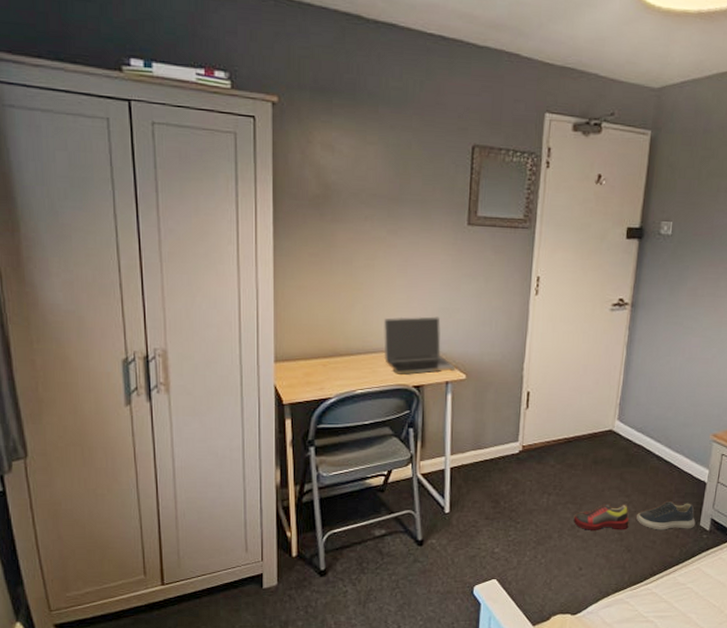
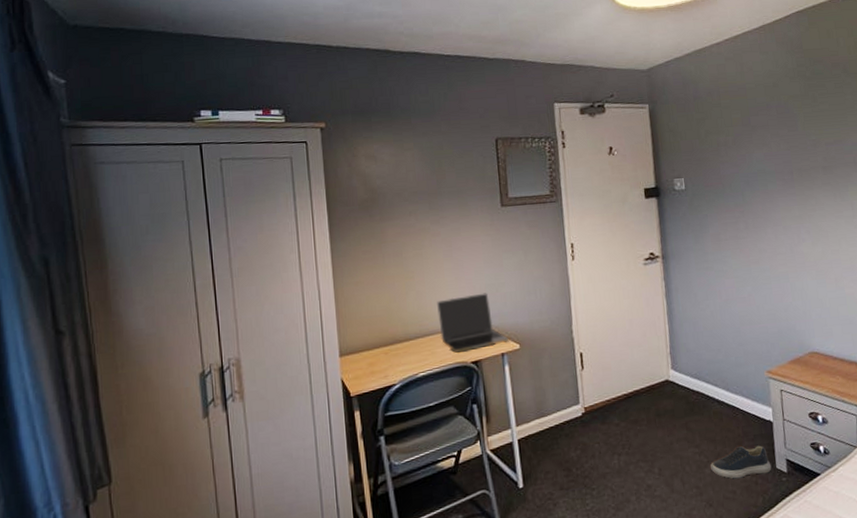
shoe: present [573,504,629,530] -> none [648,456,705,488]

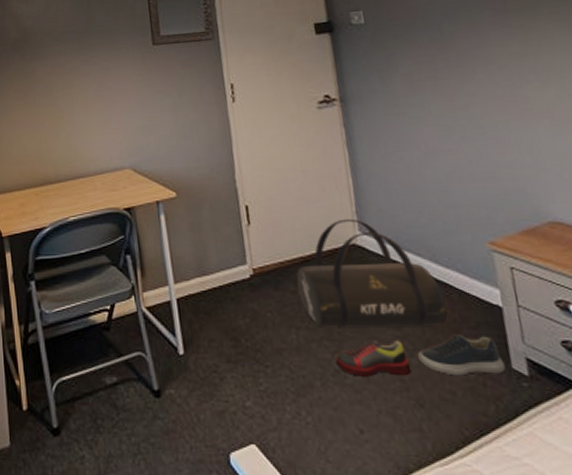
laptop: present [437,292,509,353] -> none [87,135,164,198]
duffel bag: none [620,358,734,452] -> present [297,218,448,327]
shoe: none [648,456,705,488] -> present [335,339,412,376]

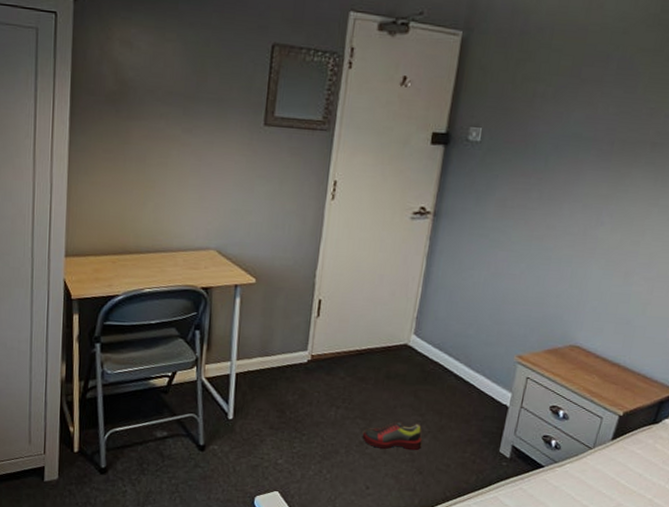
duffel bag: present [297,218,448,327] -> none [347,322,467,416]
shoe: present [417,335,506,376] -> none [429,424,495,455]

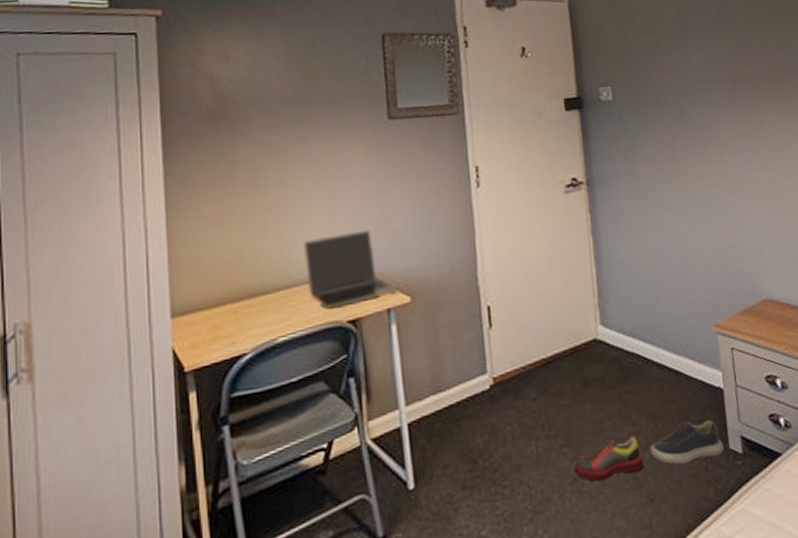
laptop: none [173,216,246,276] -> present [304,229,397,310]
shoe: none [429,424,495,455] -> present [649,419,724,465]

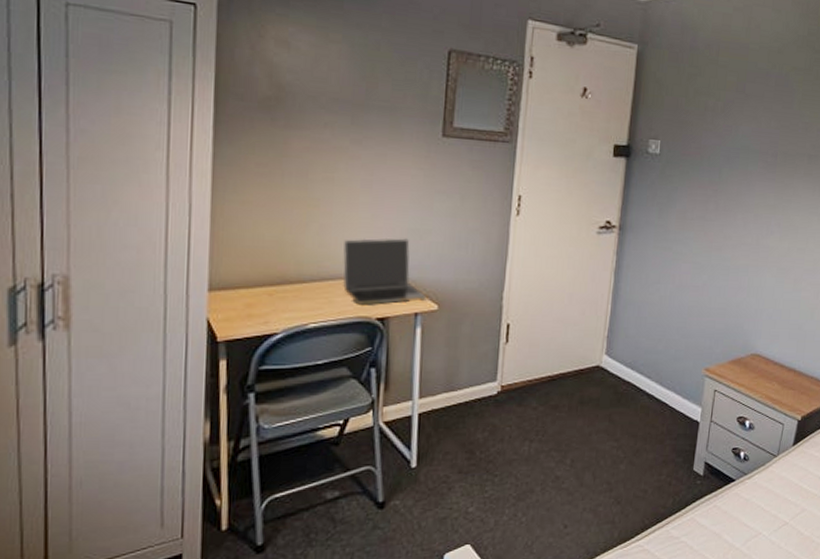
shoe: present [573,436,644,481] -> none [557,449,619,481]
shoe: present [649,419,724,465] -> none [625,445,689,478]

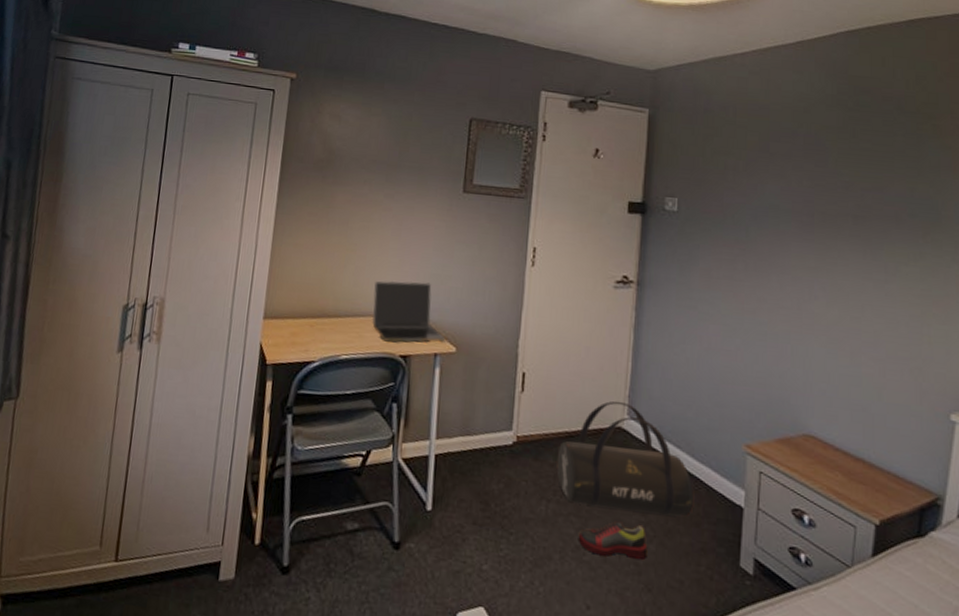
duffel bag: none [539,342,660,440] -> present [557,401,693,517]
shoe: none [557,449,619,481] -> present [578,521,648,559]

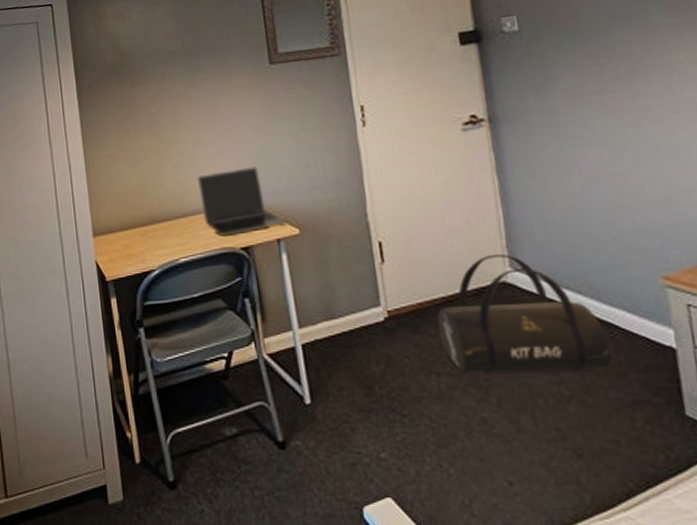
shoe: present [578,521,648,559] -> none [481,385,569,425]

